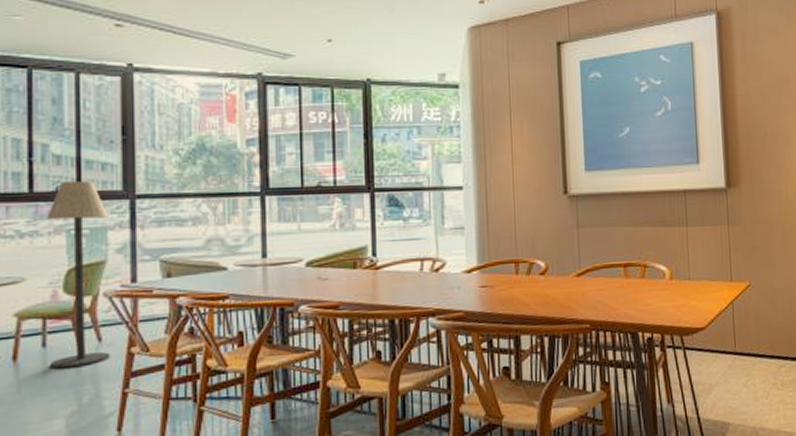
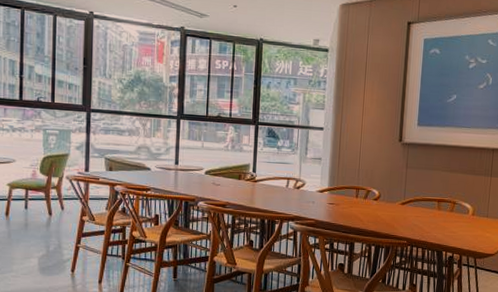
floor lamp: present [47,181,111,369] -> none [30,95,72,226]

